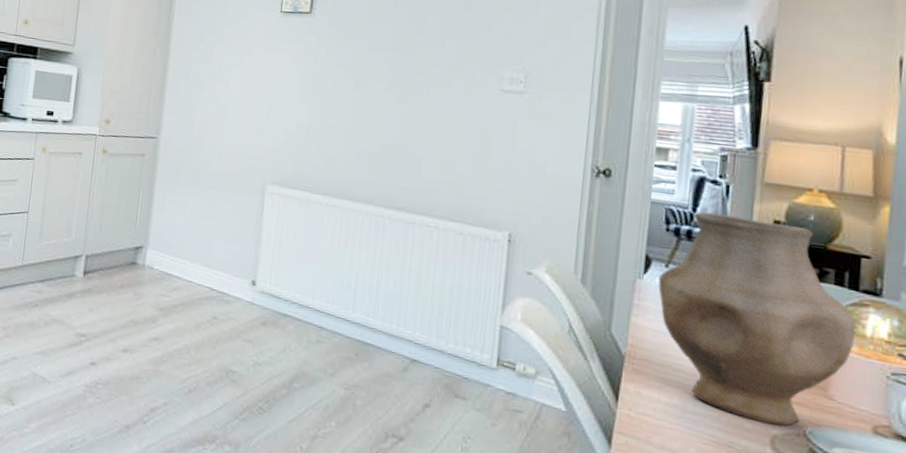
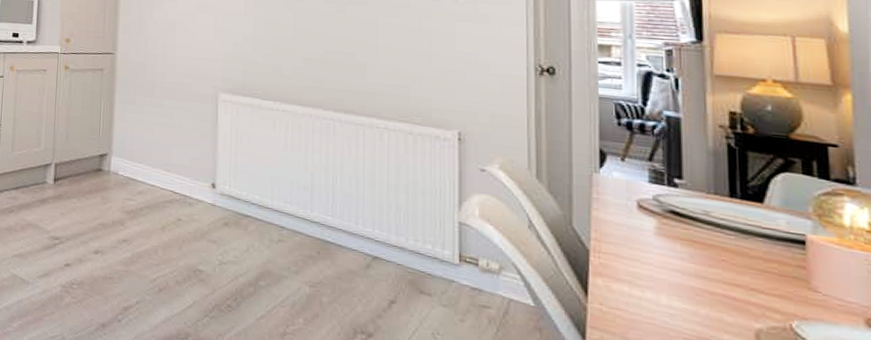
vase: present [658,211,856,426] -> none [616,105,832,320]

